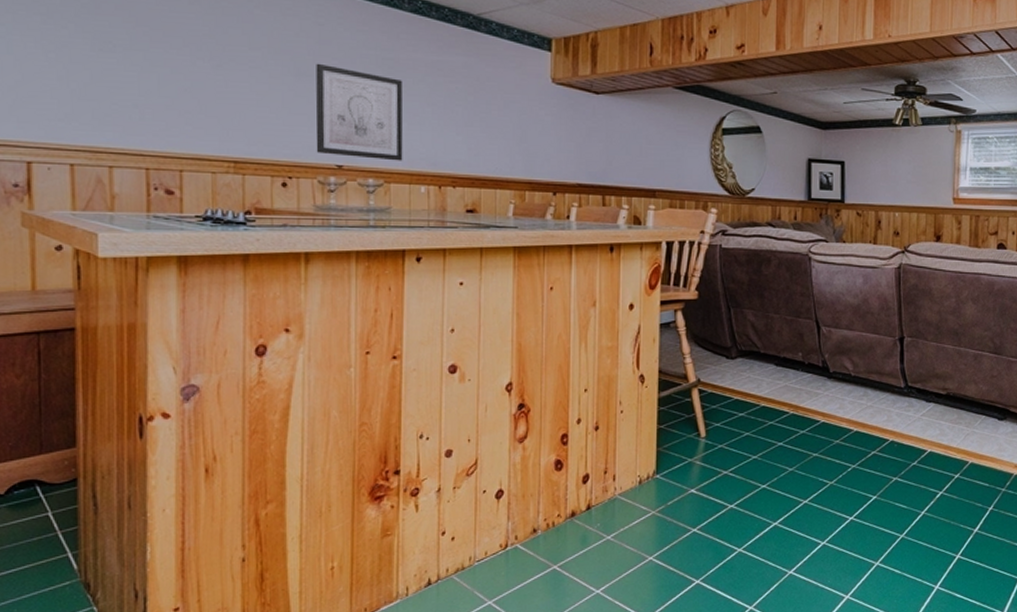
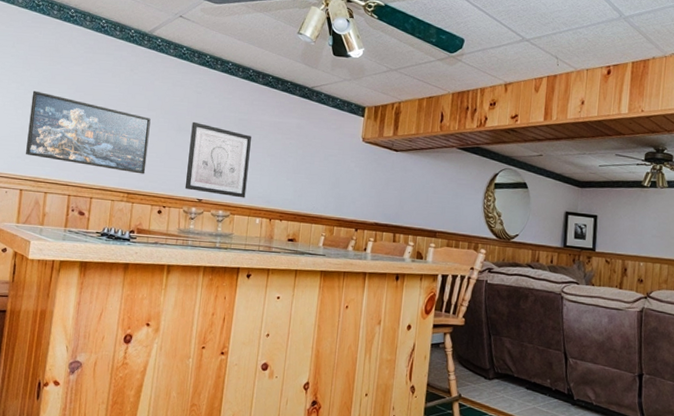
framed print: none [68,25,257,136] -> present [26,90,151,174]

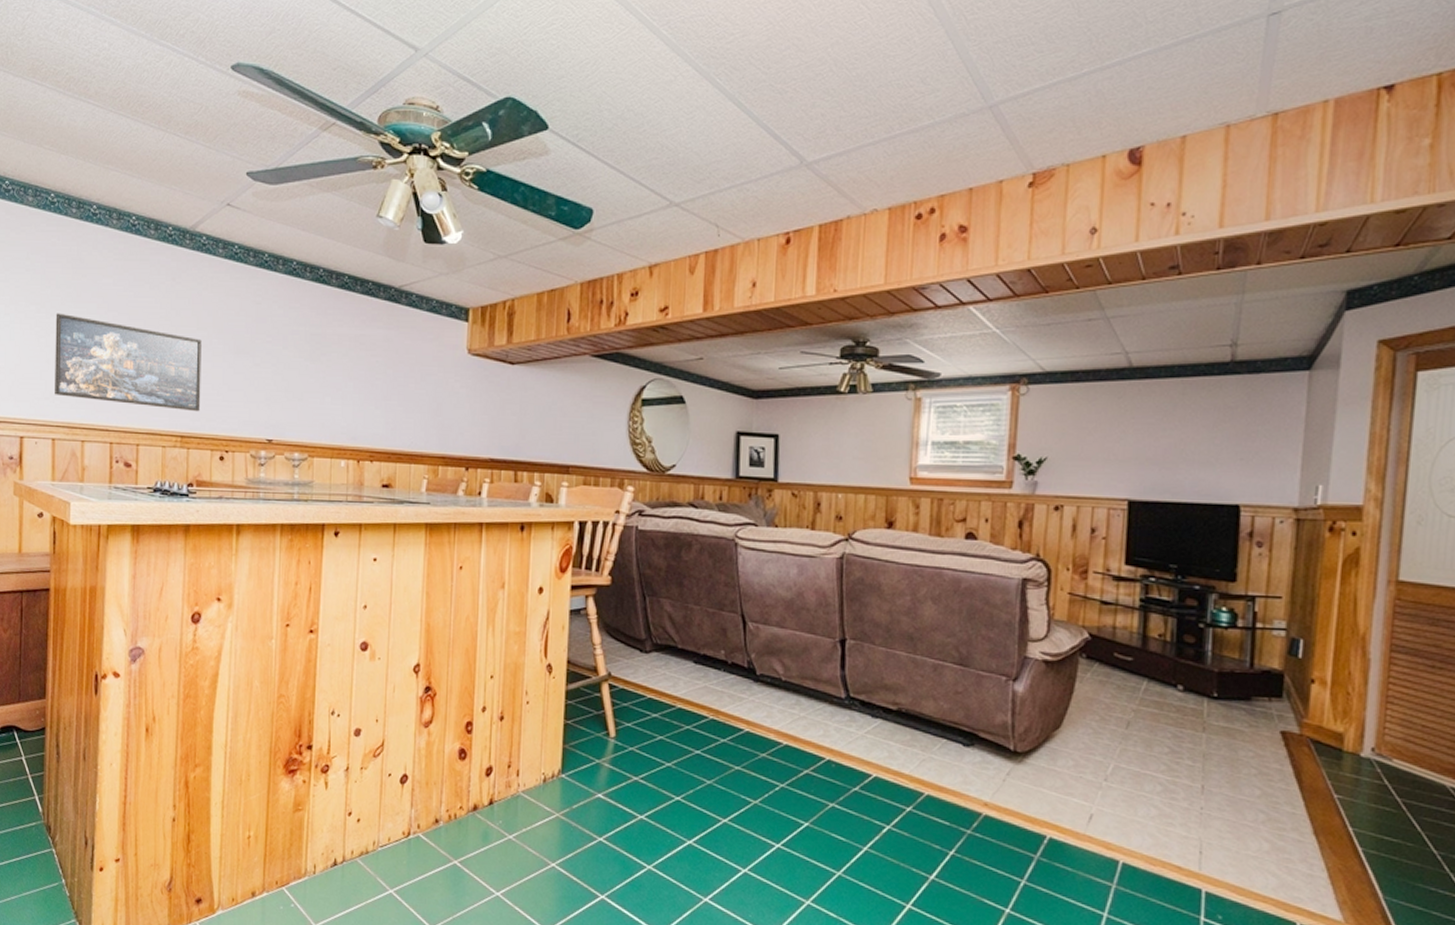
wall art: present [184,121,251,198] -> none [250,340,328,436]

